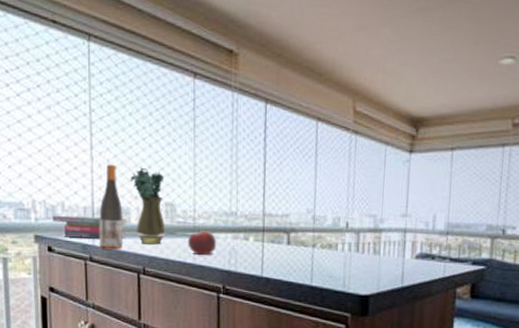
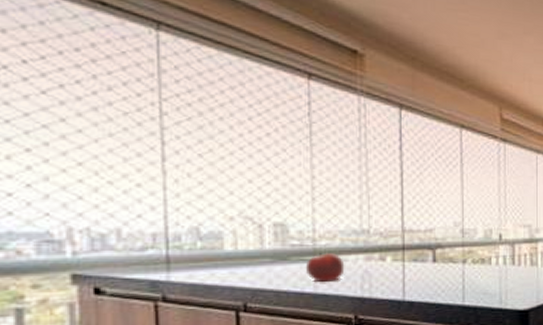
books: present [53,215,126,239] -> none [102,245,218,274]
wine bottle: present [99,164,123,251] -> none [176,179,213,286]
vase: present [131,166,166,245] -> none [223,180,275,275]

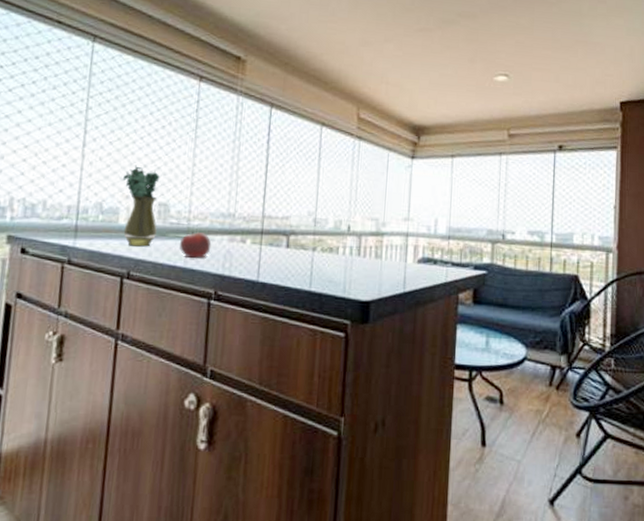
vase: none [223,180,275,275] -> present [123,165,160,247]

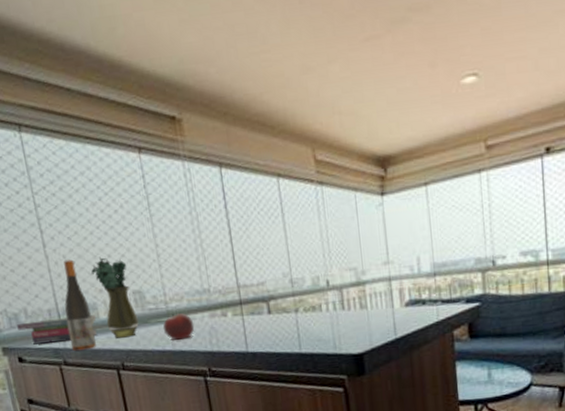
books: none [30,214,114,240] -> present [17,315,97,345]
wine bottle: none [80,162,112,253] -> present [63,259,96,352]

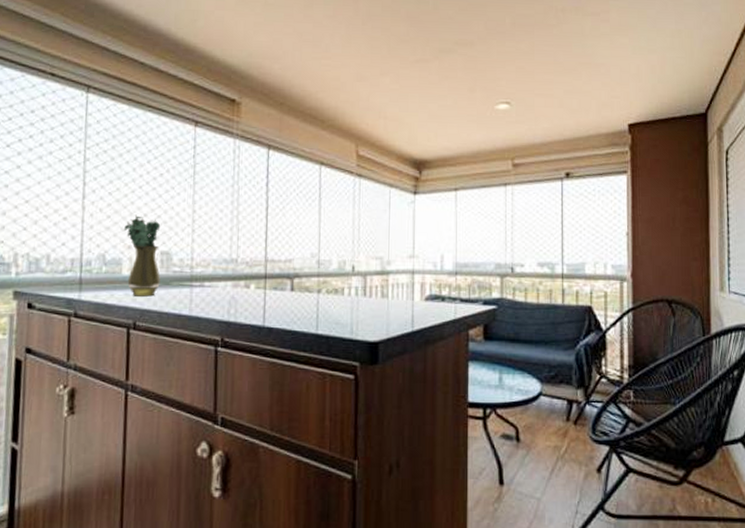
books: present [17,315,97,345] -> none [35,268,118,293]
wine bottle: present [63,259,96,352] -> none [85,213,114,305]
fruit: present [162,313,195,340] -> none [183,279,216,307]

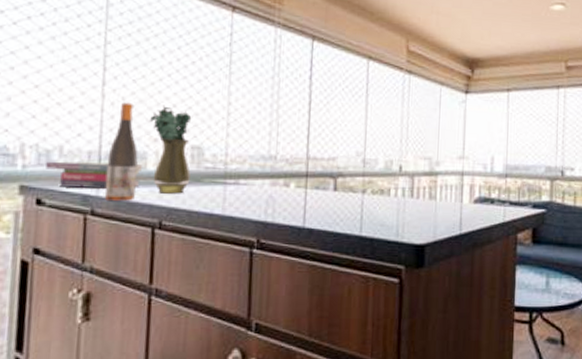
books: none [35,268,118,293] -> present [46,161,142,189]
wine bottle: none [85,213,114,305] -> present [104,102,138,202]

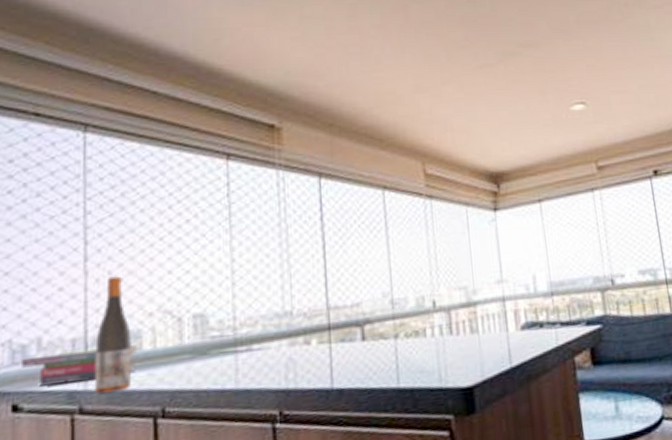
vase: present [150,104,192,194] -> none [143,272,194,376]

